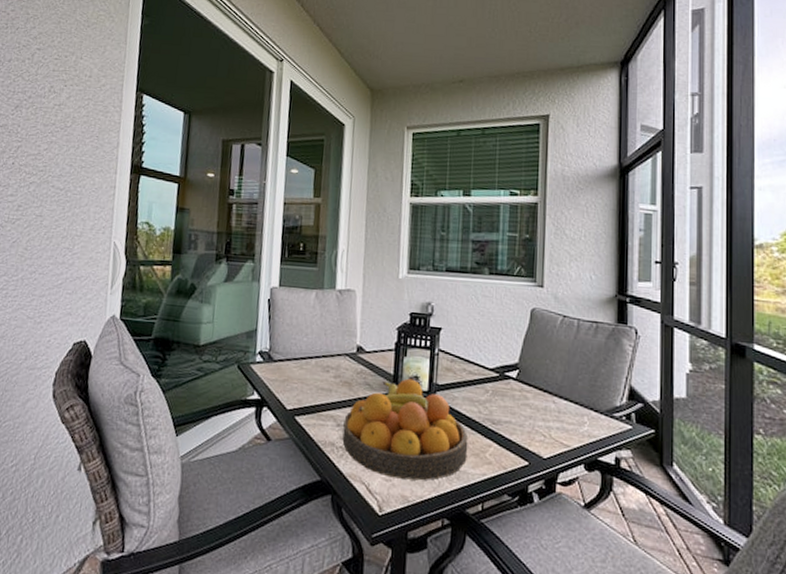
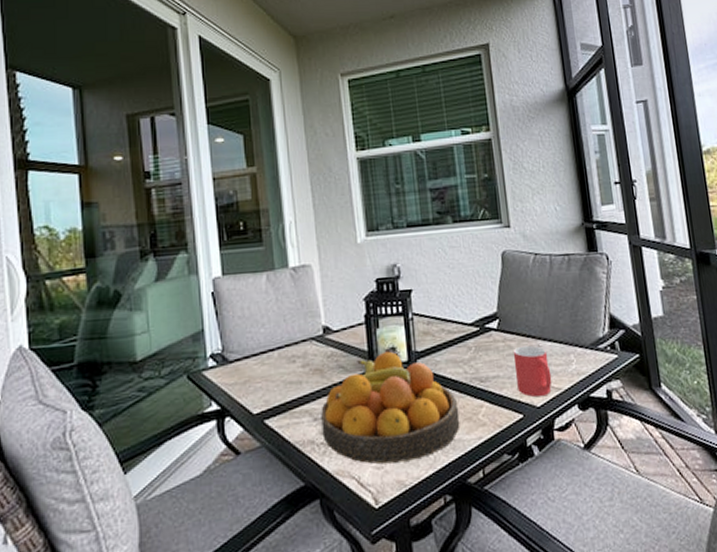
mug: none [527,398,562,450] -> present [513,345,552,398]

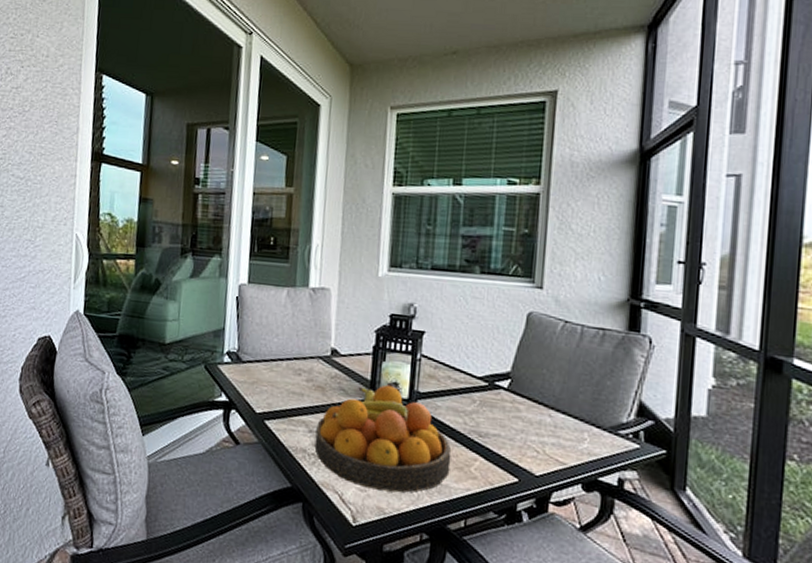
mug: present [513,345,552,398] -> none [518,411,559,467]

